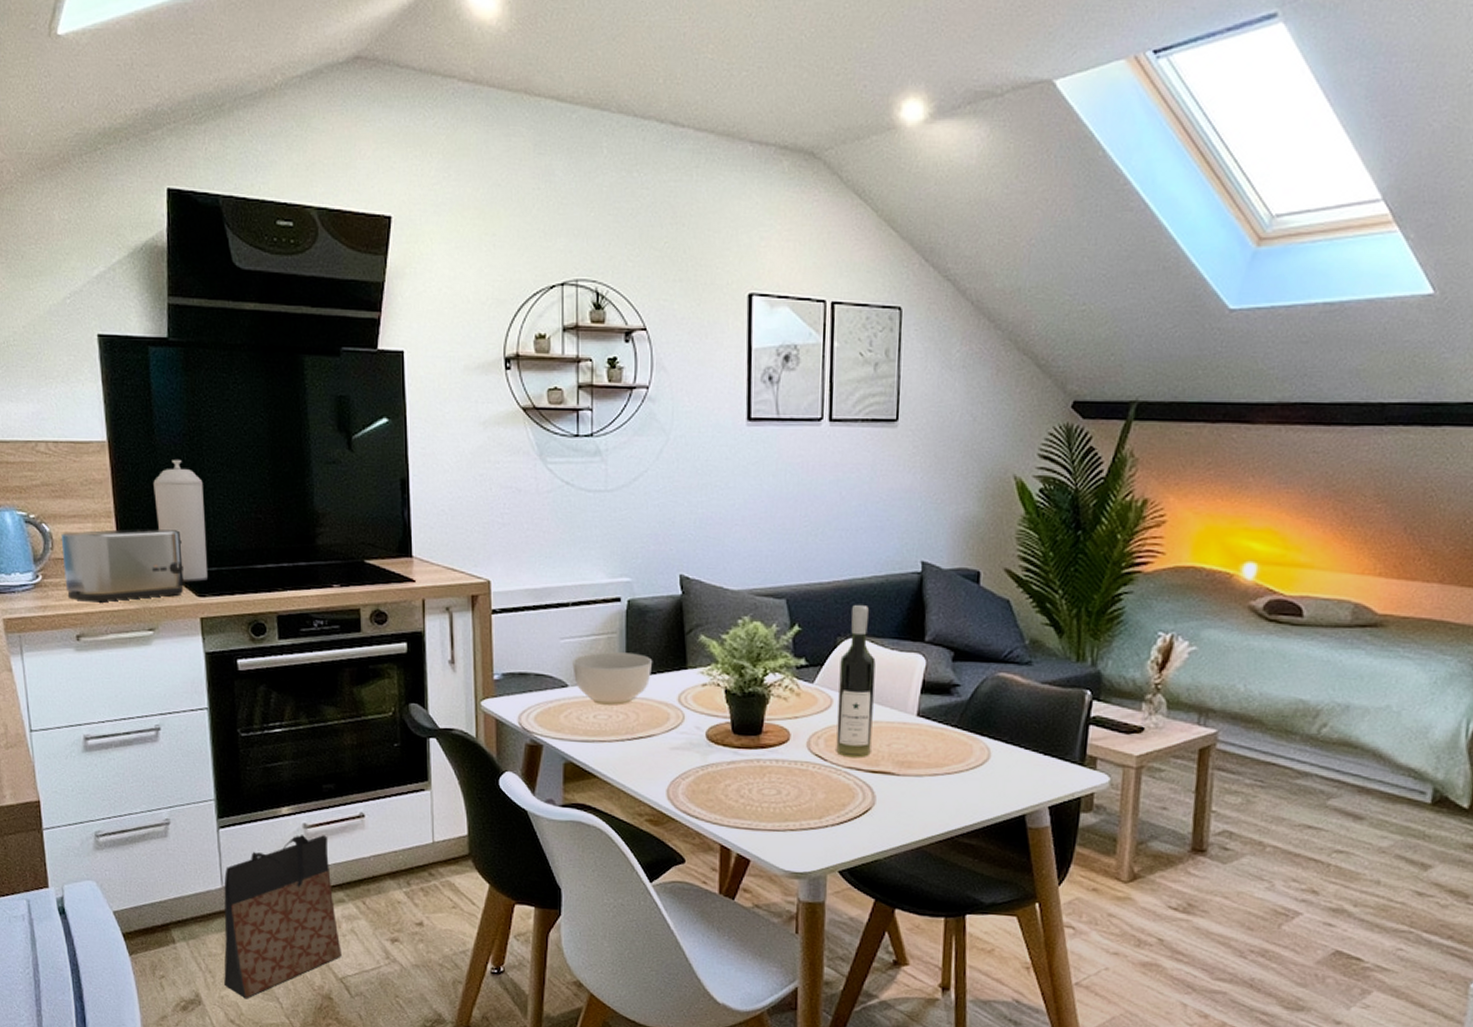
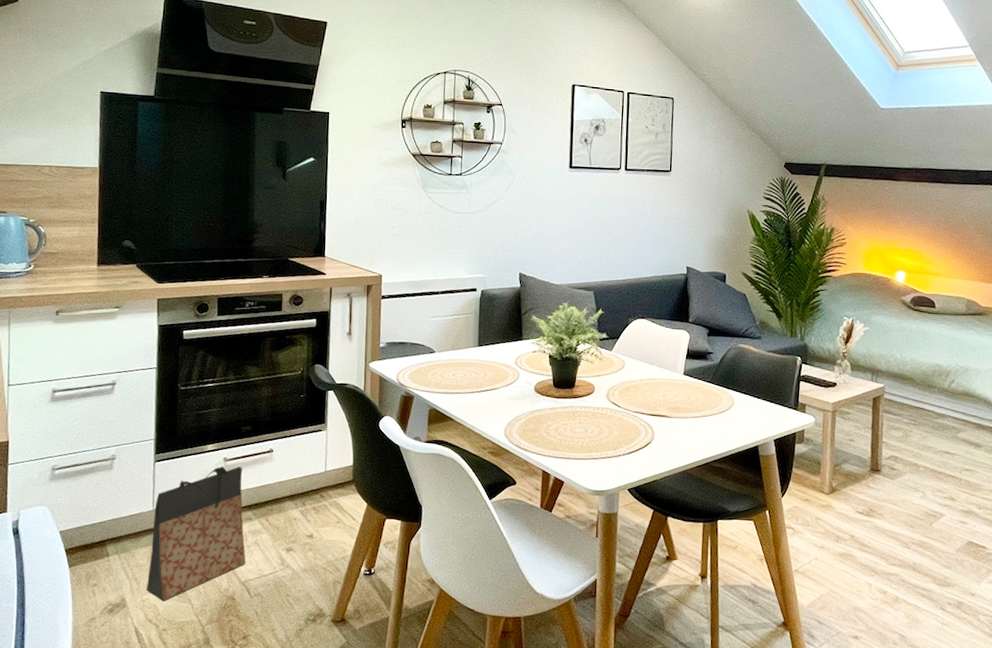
toaster: present [61,528,184,603] -> none [52,231,149,287]
canister: present [153,460,208,583] -> none [131,182,170,273]
bowl: present [572,651,653,706] -> none [439,327,498,367]
bottle: present [836,604,876,759] -> none [627,295,655,405]

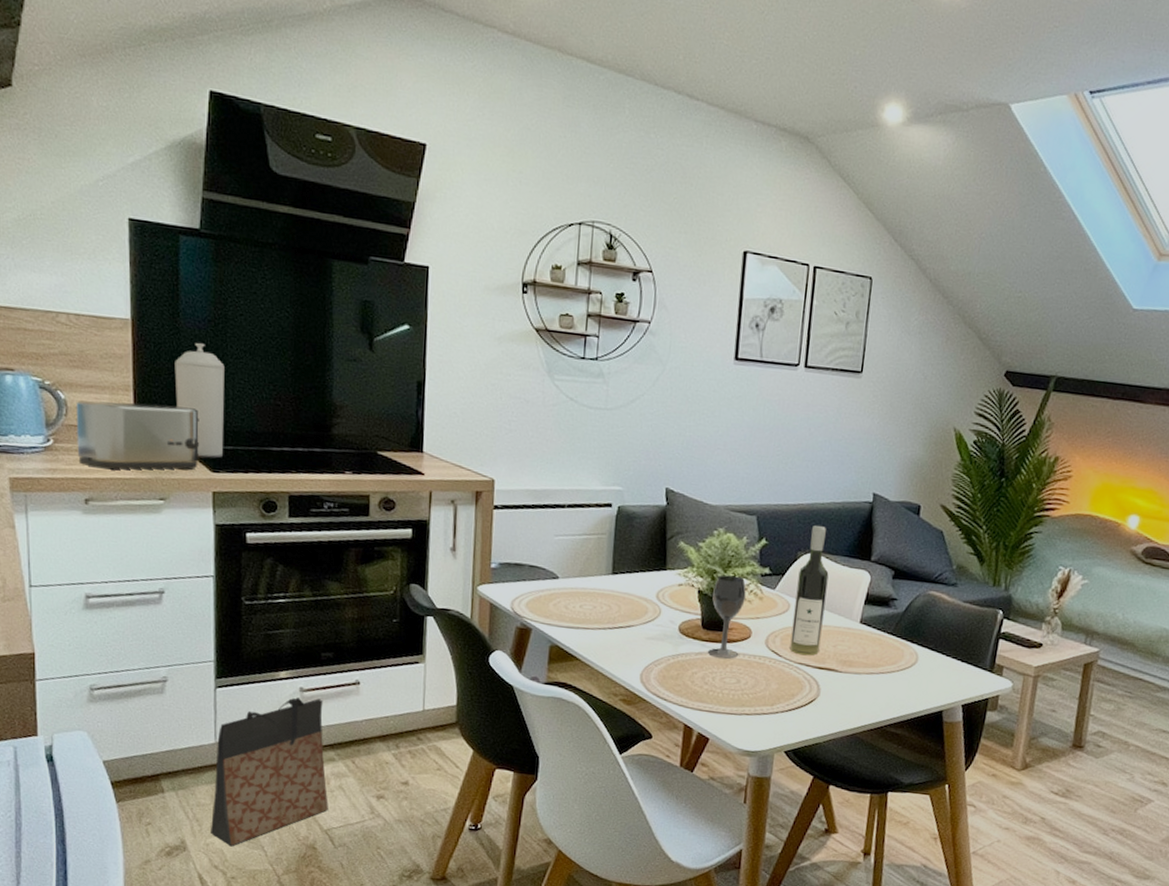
toaster: none [52,231,149,287] -> present [76,400,199,471]
canister: none [131,182,170,273] -> present [174,343,225,459]
wine glass: none [560,341,588,413] -> present [708,575,746,660]
bottle: none [627,295,655,405] -> present [790,525,829,656]

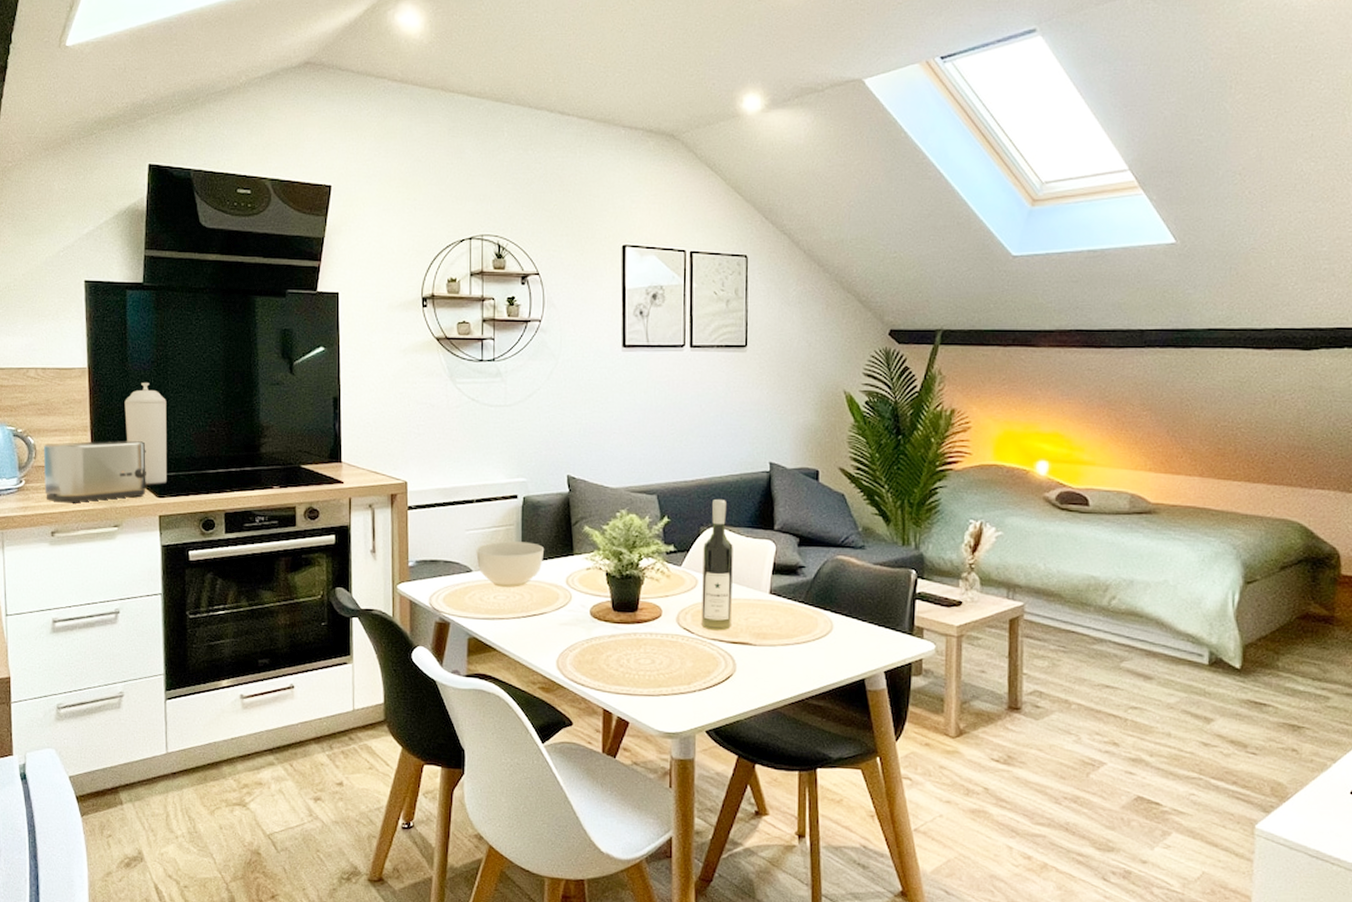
bag: present [211,697,328,847] -> none [165,705,270,856]
bowl: none [564,550,637,598] -> present [476,541,545,587]
wine glass: present [708,575,746,660] -> none [621,555,653,640]

